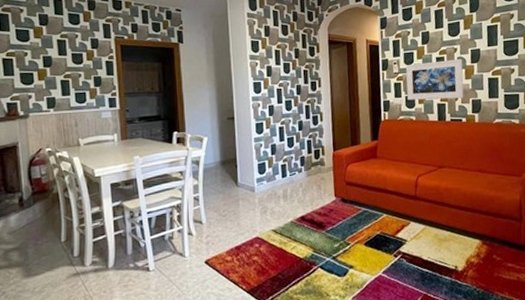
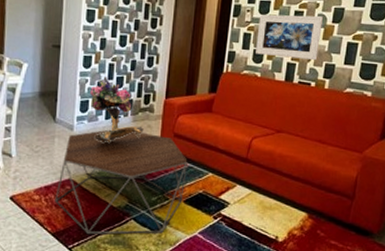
coffee table: none [246,184,363,287] -> present [55,129,188,234]
bouquet: none [265,138,318,199] -> present [90,76,144,142]

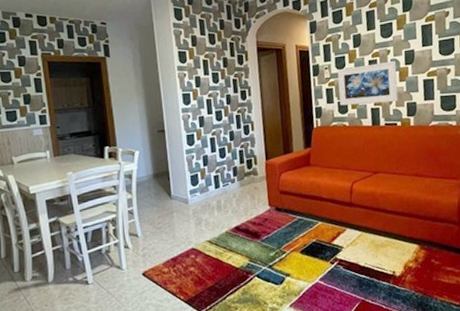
coffee table: present [55,129,188,234] -> none [182,194,299,296]
bouquet: present [90,76,144,142] -> none [197,149,252,210]

